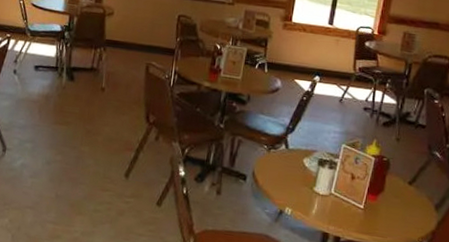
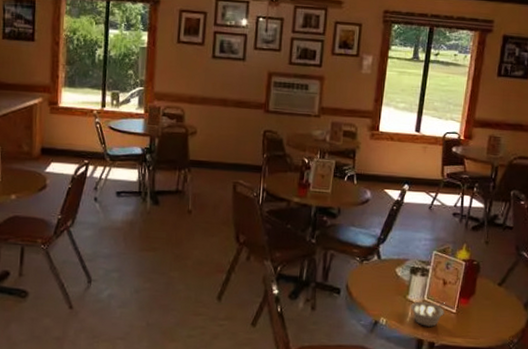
legume: none [316,194,352,222] -> present [410,301,445,328]

